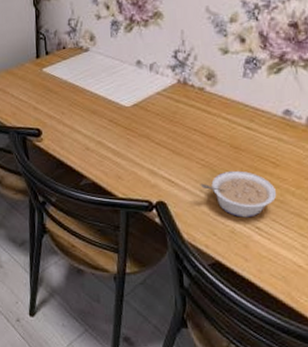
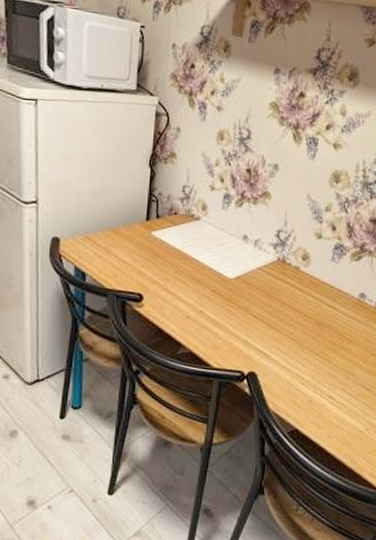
legume: present [200,170,276,218] -> none [287,344,348,388]

